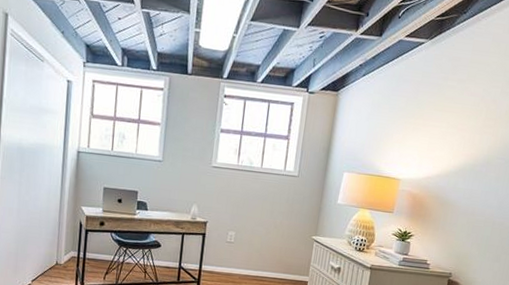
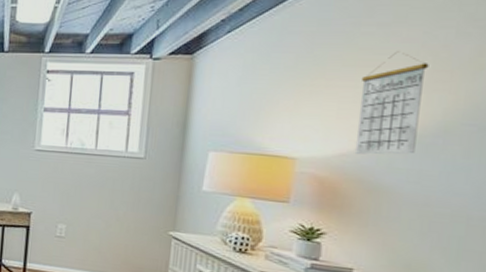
calendar: none [435,102,484,178] -> present [354,51,429,155]

